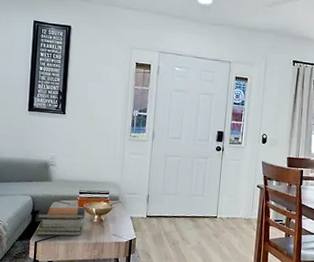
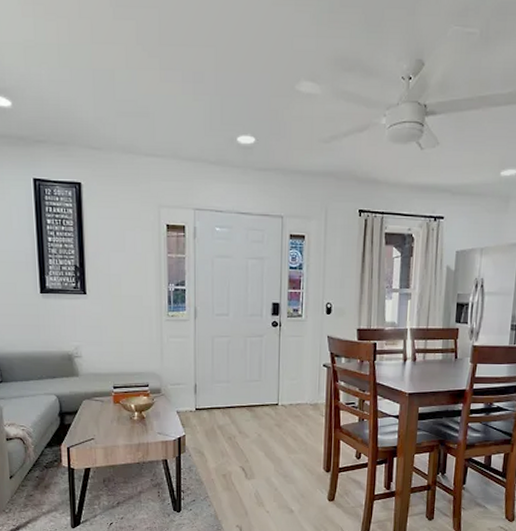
book stack: present [36,207,86,236] -> none [66,404,123,440]

